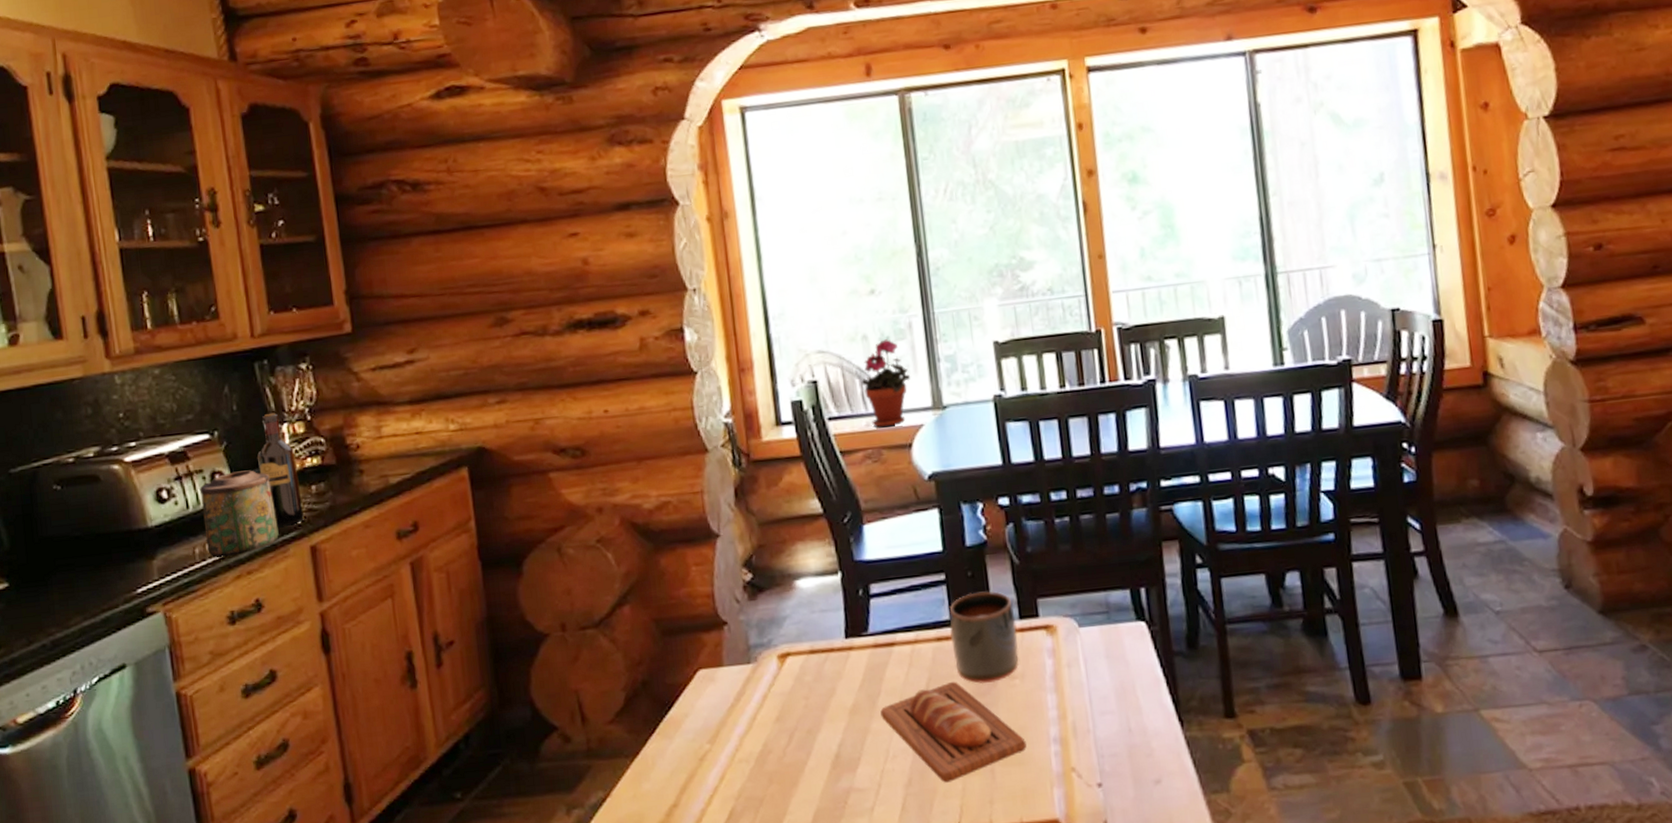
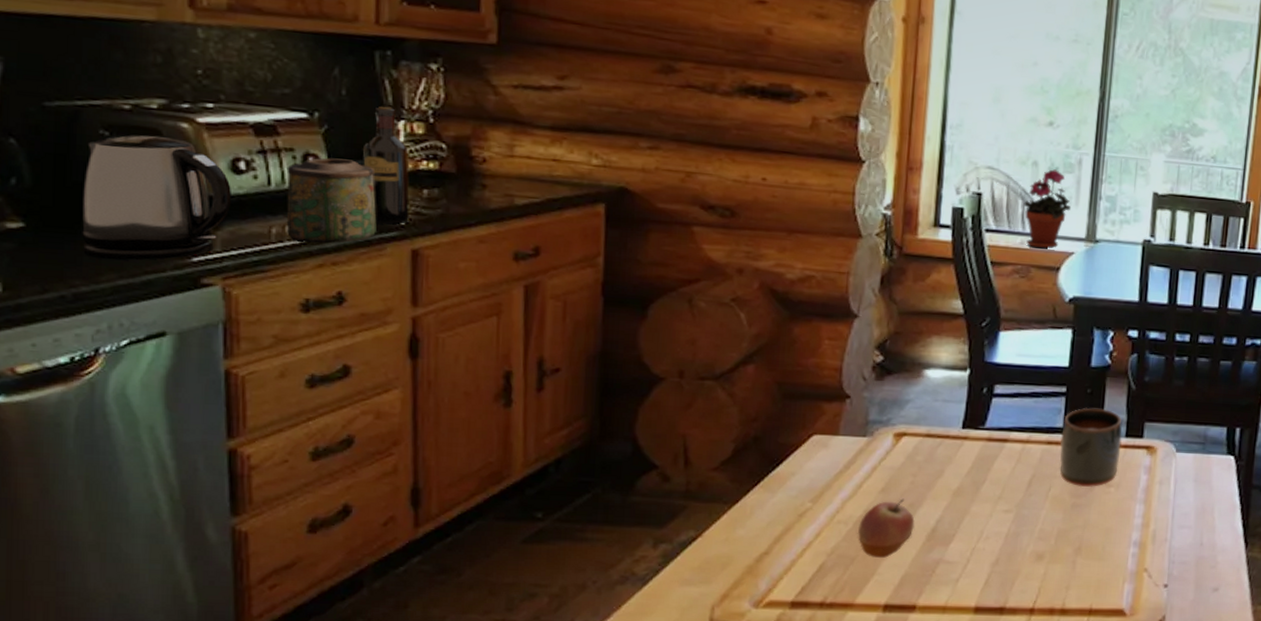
kettle: none [47,480,161,605] -> present [82,135,231,261]
fruit: none [760,725,817,796] -> present [857,498,915,559]
bread loaf: present [880,681,1027,783] -> none [982,481,1109,567]

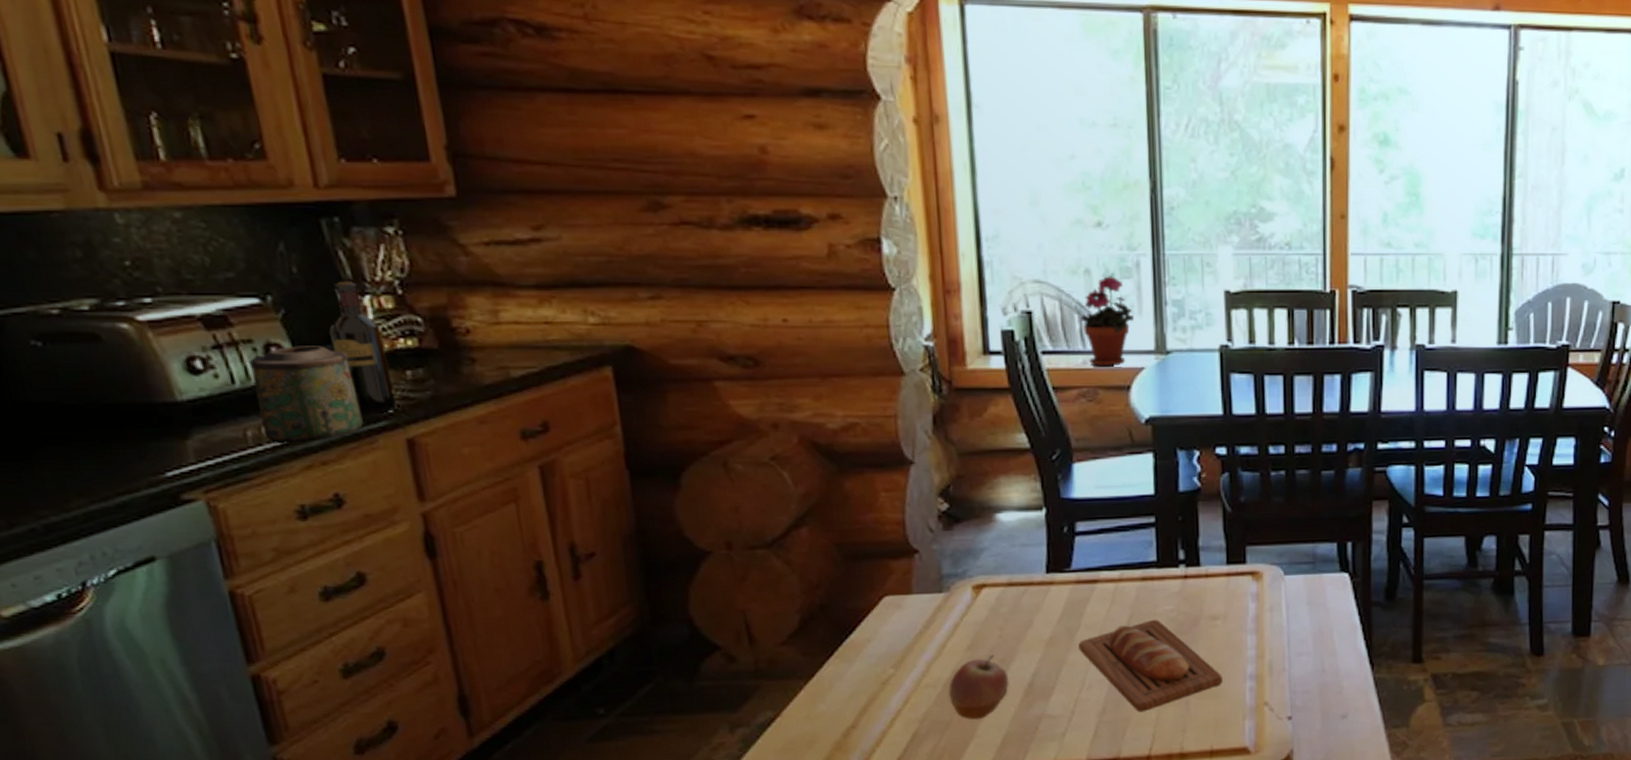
kettle: present [82,135,231,261] -> none [22,340,196,484]
bread loaf: none [982,481,1109,567] -> present [1078,619,1223,712]
mug: present [1060,407,1123,488] -> none [1155,536,1224,623]

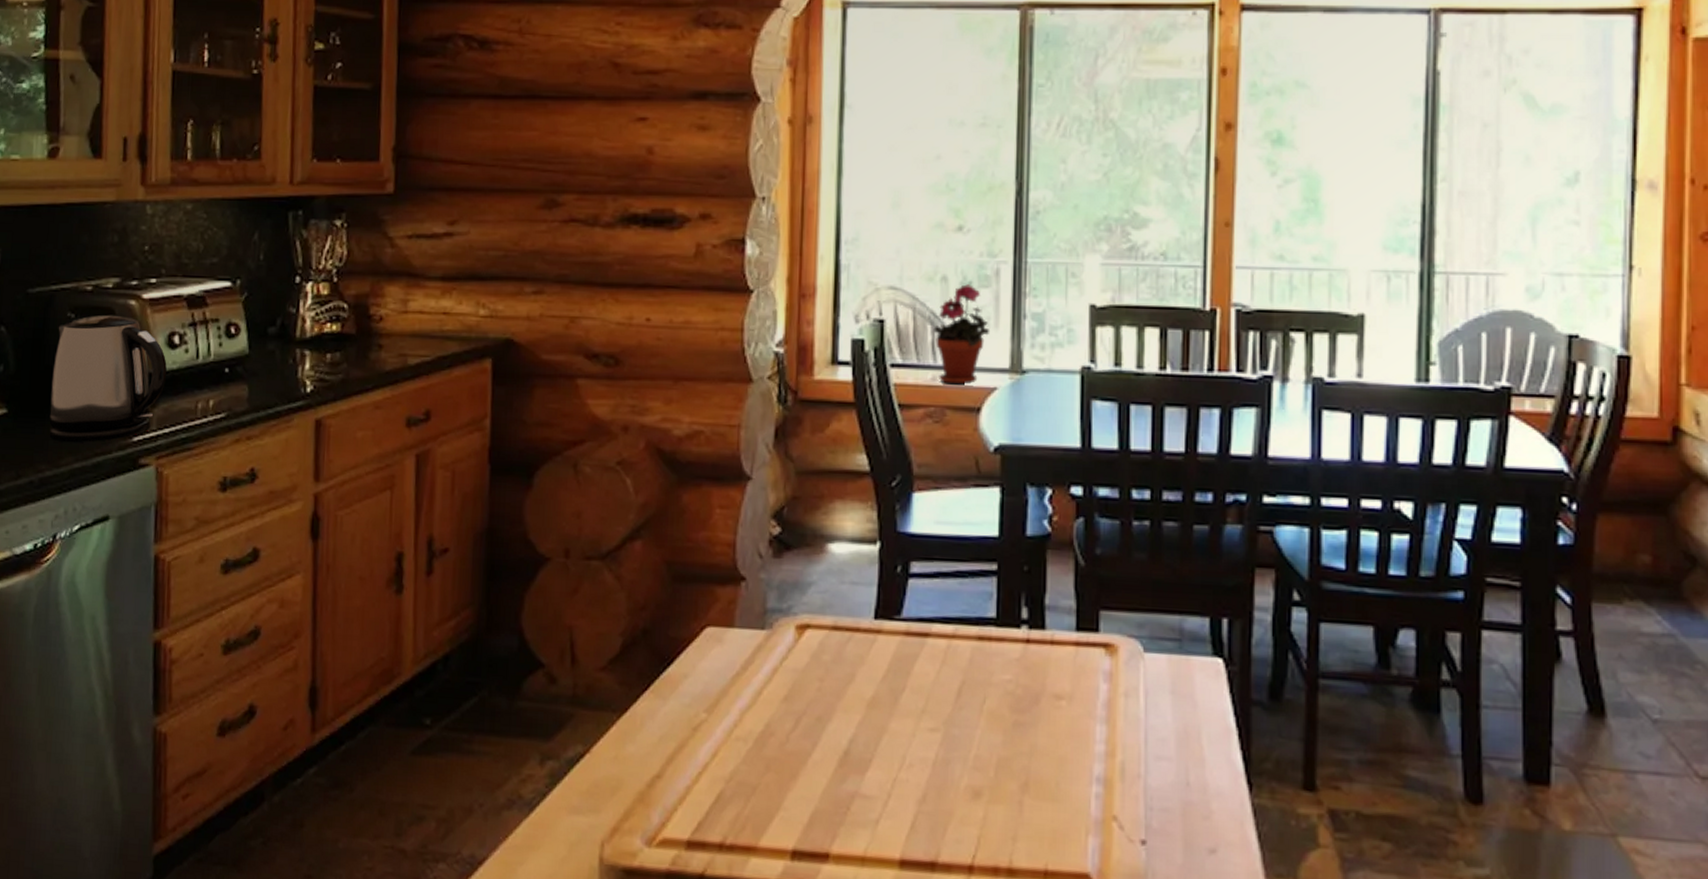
kettle: none [22,340,196,484] -> present [49,314,167,443]
canister: present [248,345,363,443] -> none [210,326,286,417]
wine bottle: present [329,281,397,414] -> none [276,268,315,393]
fruit: present [948,654,1009,720] -> none [758,710,824,789]
bread loaf: present [1078,619,1223,712] -> none [902,689,1064,807]

